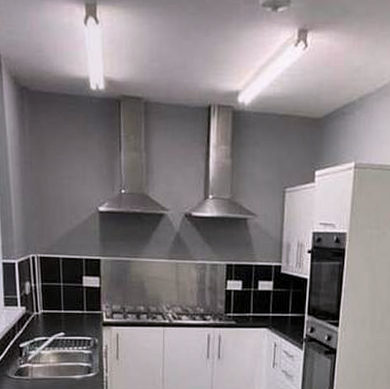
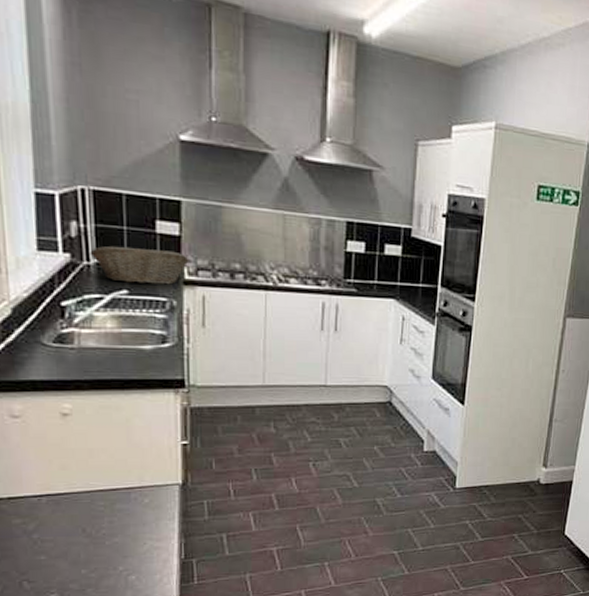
fruit basket: none [38,299,107,327] -> present [89,245,189,285]

